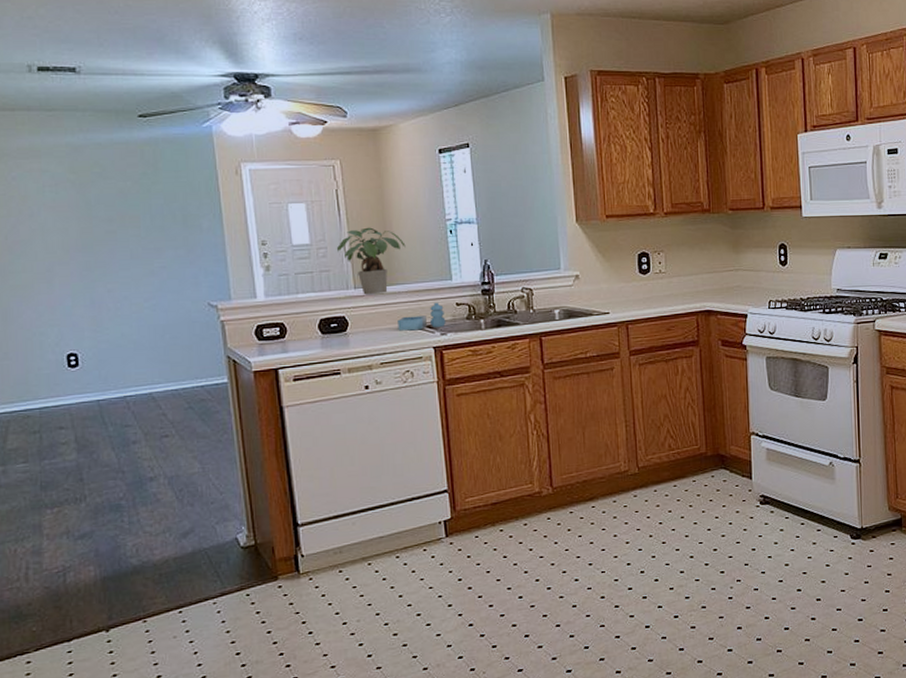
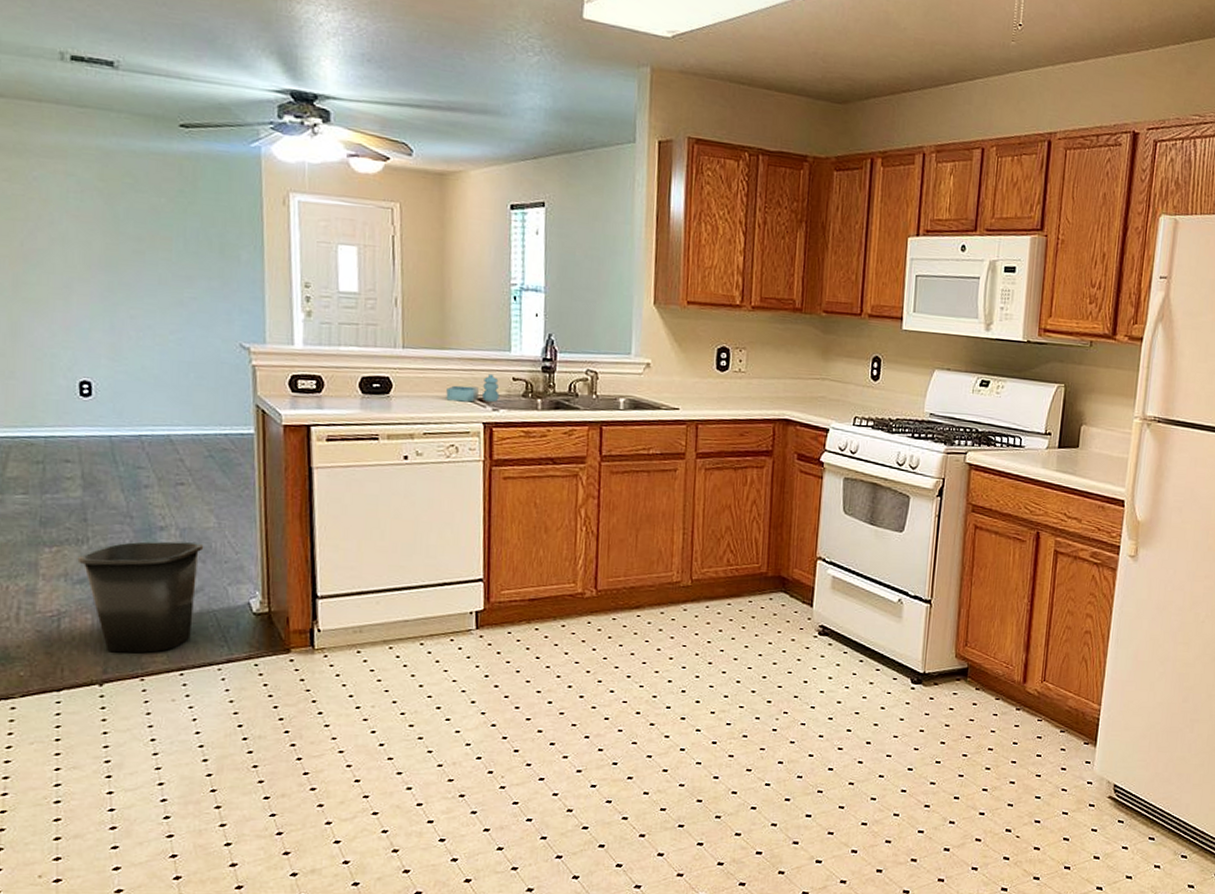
waste bin: none [77,487,191,599] -> present [77,541,204,653]
potted plant: present [337,227,406,295] -> none [388,282,464,358]

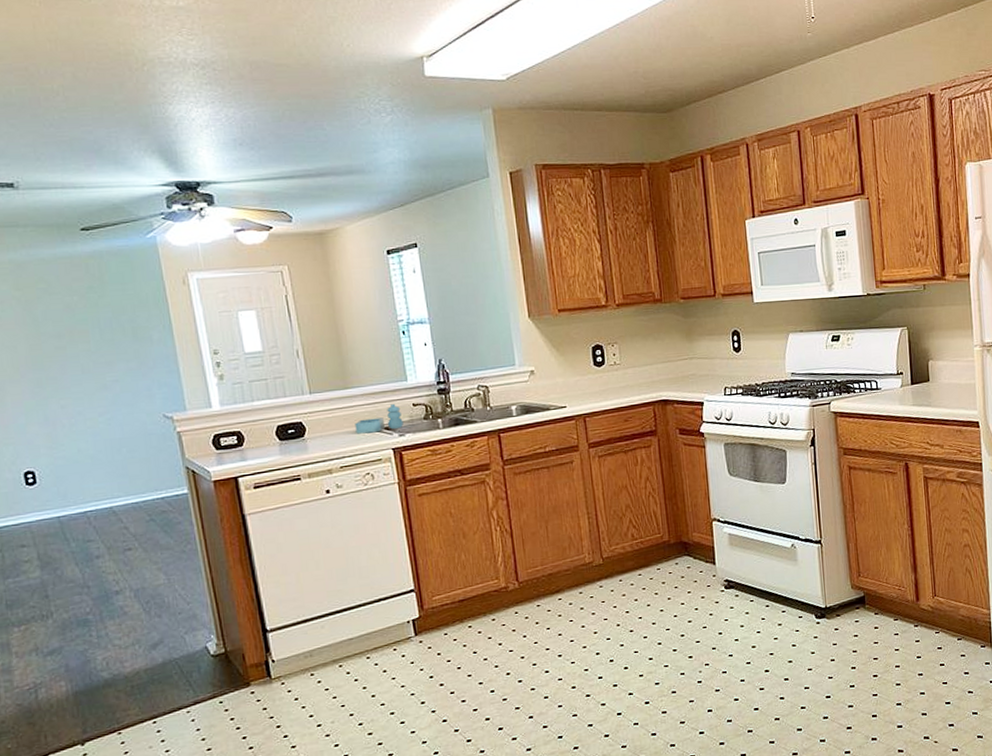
waste bin: present [77,541,204,653] -> none [44,599,158,713]

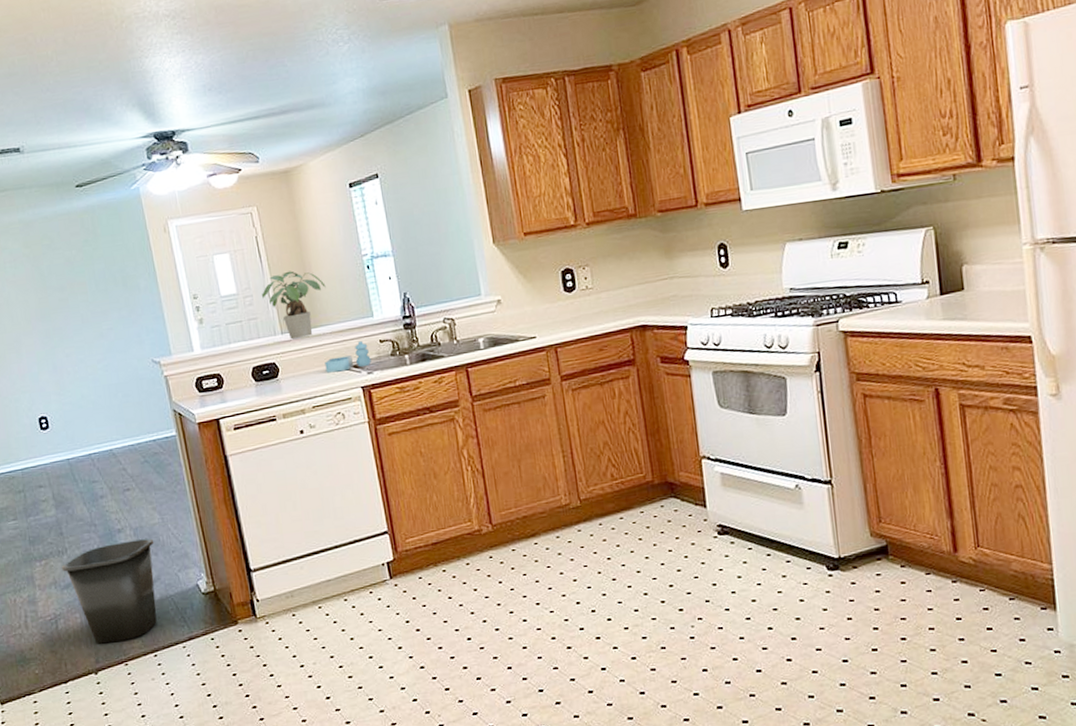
waste bin: none [44,599,158,713] -> present [61,538,157,644]
potted plant: none [290,331,359,400] -> present [262,271,326,340]

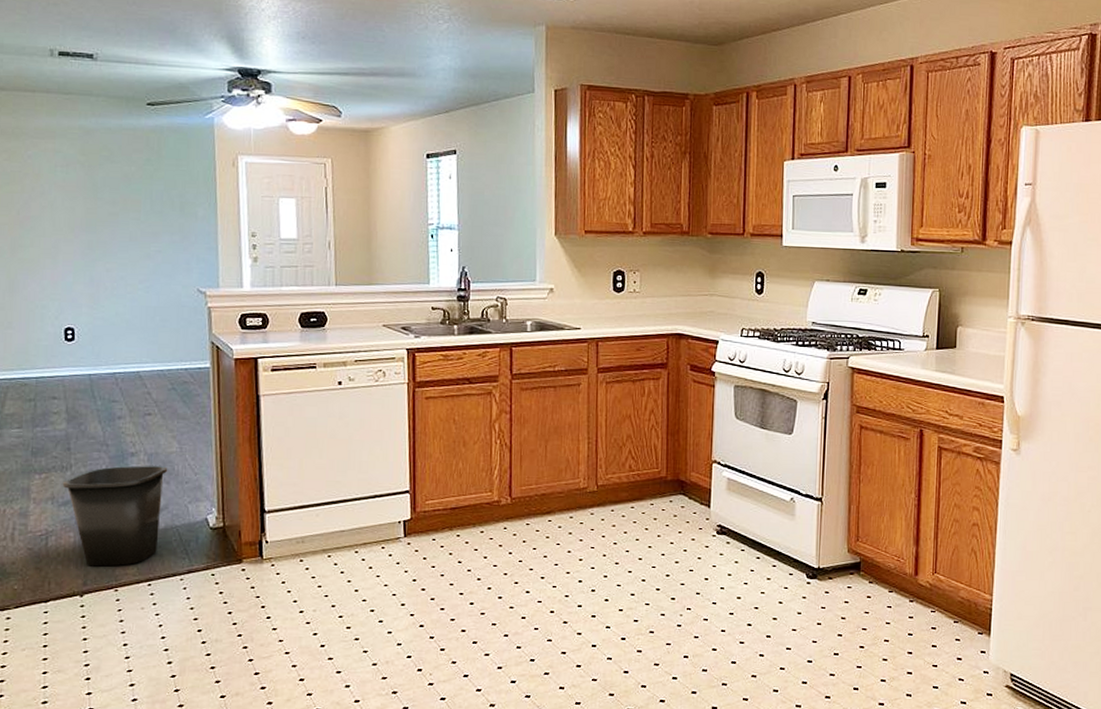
potted plant: present [262,271,326,340] -> none [322,226,388,293]
soap dispenser: present [325,340,372,373] -> none [374,304,420,331]

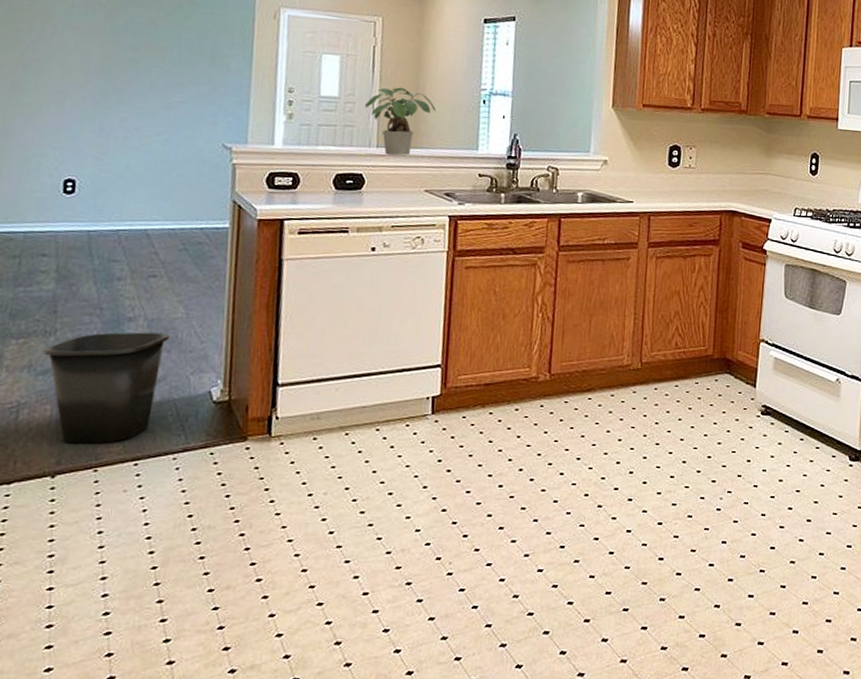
potted plant: none [322,226,388,293] -> present [365,87,436,156]

